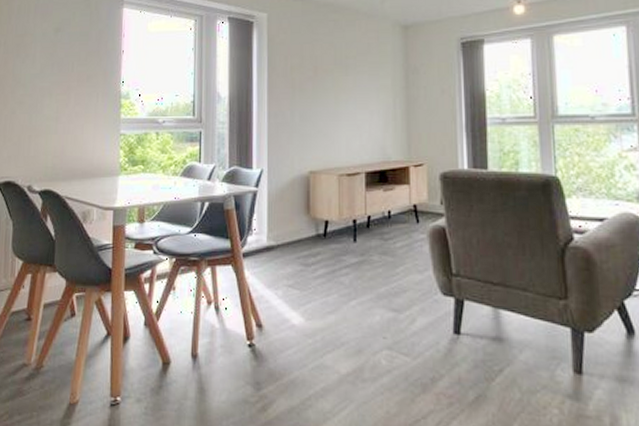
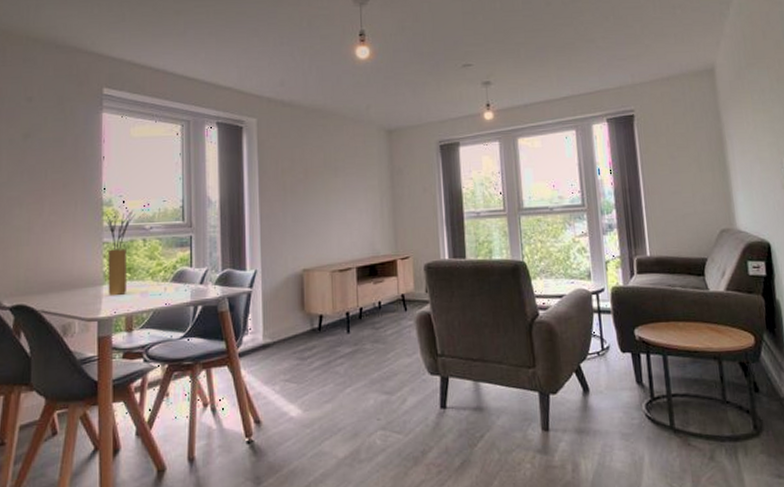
vase: none [123,103,150,186] -> present [106,210,135,295]

